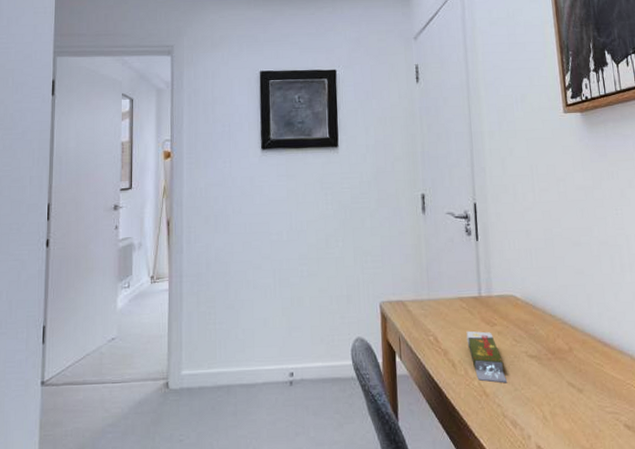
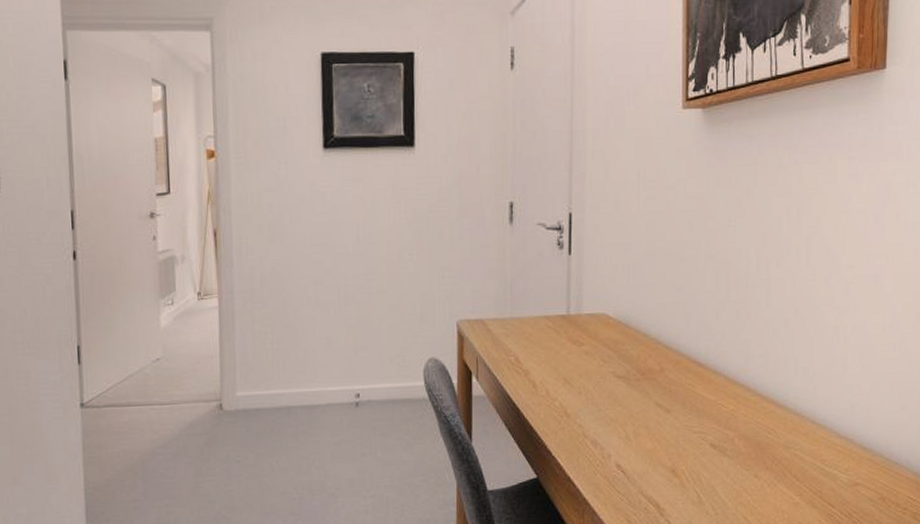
matchbox: present [466,330,508,384] -> none [551,350,591,404]

